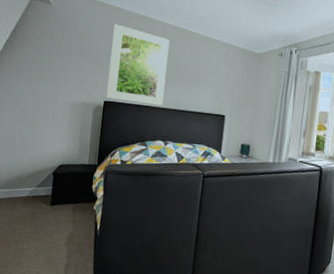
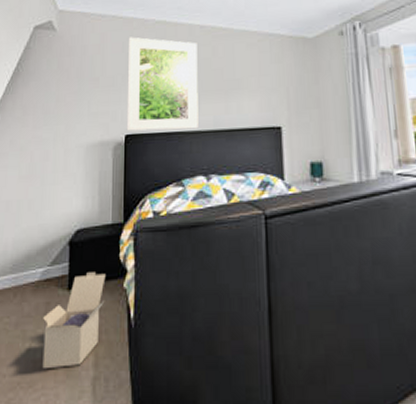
cardboard box: none [28,195,81,256] -> present [42,272,106,370]

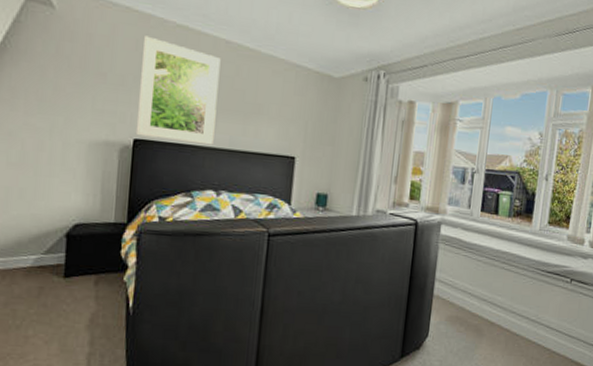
cardboard box: present [42,272,106,370] -> none [34,264,105,344]

